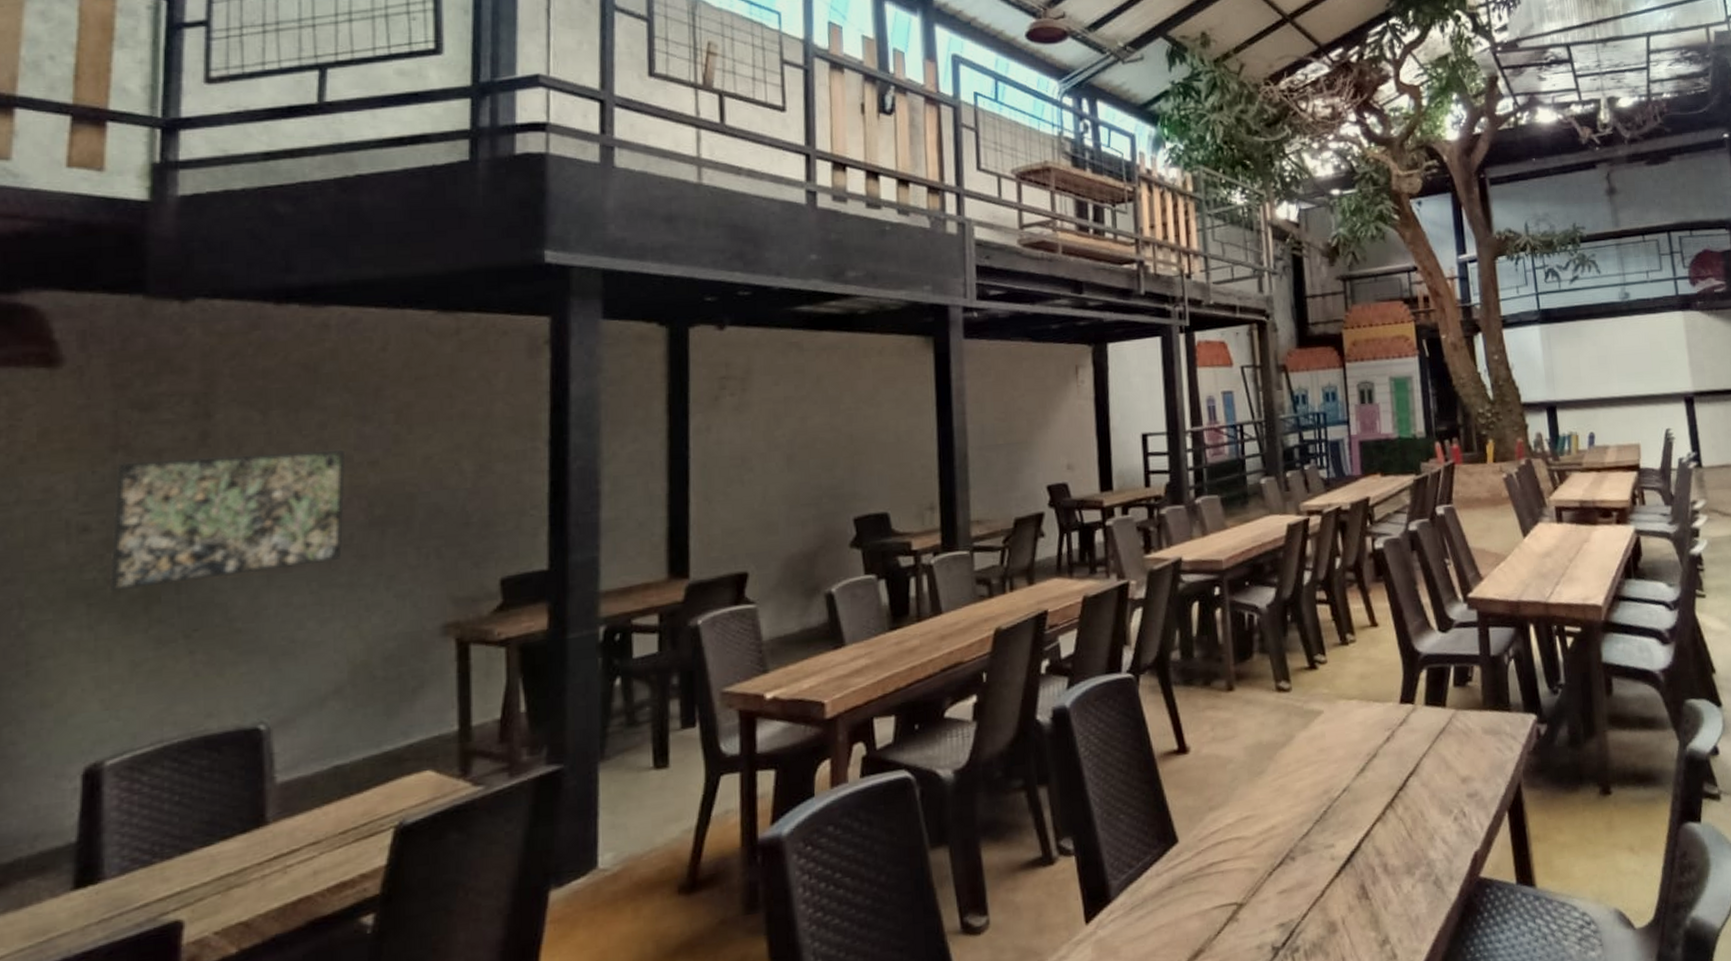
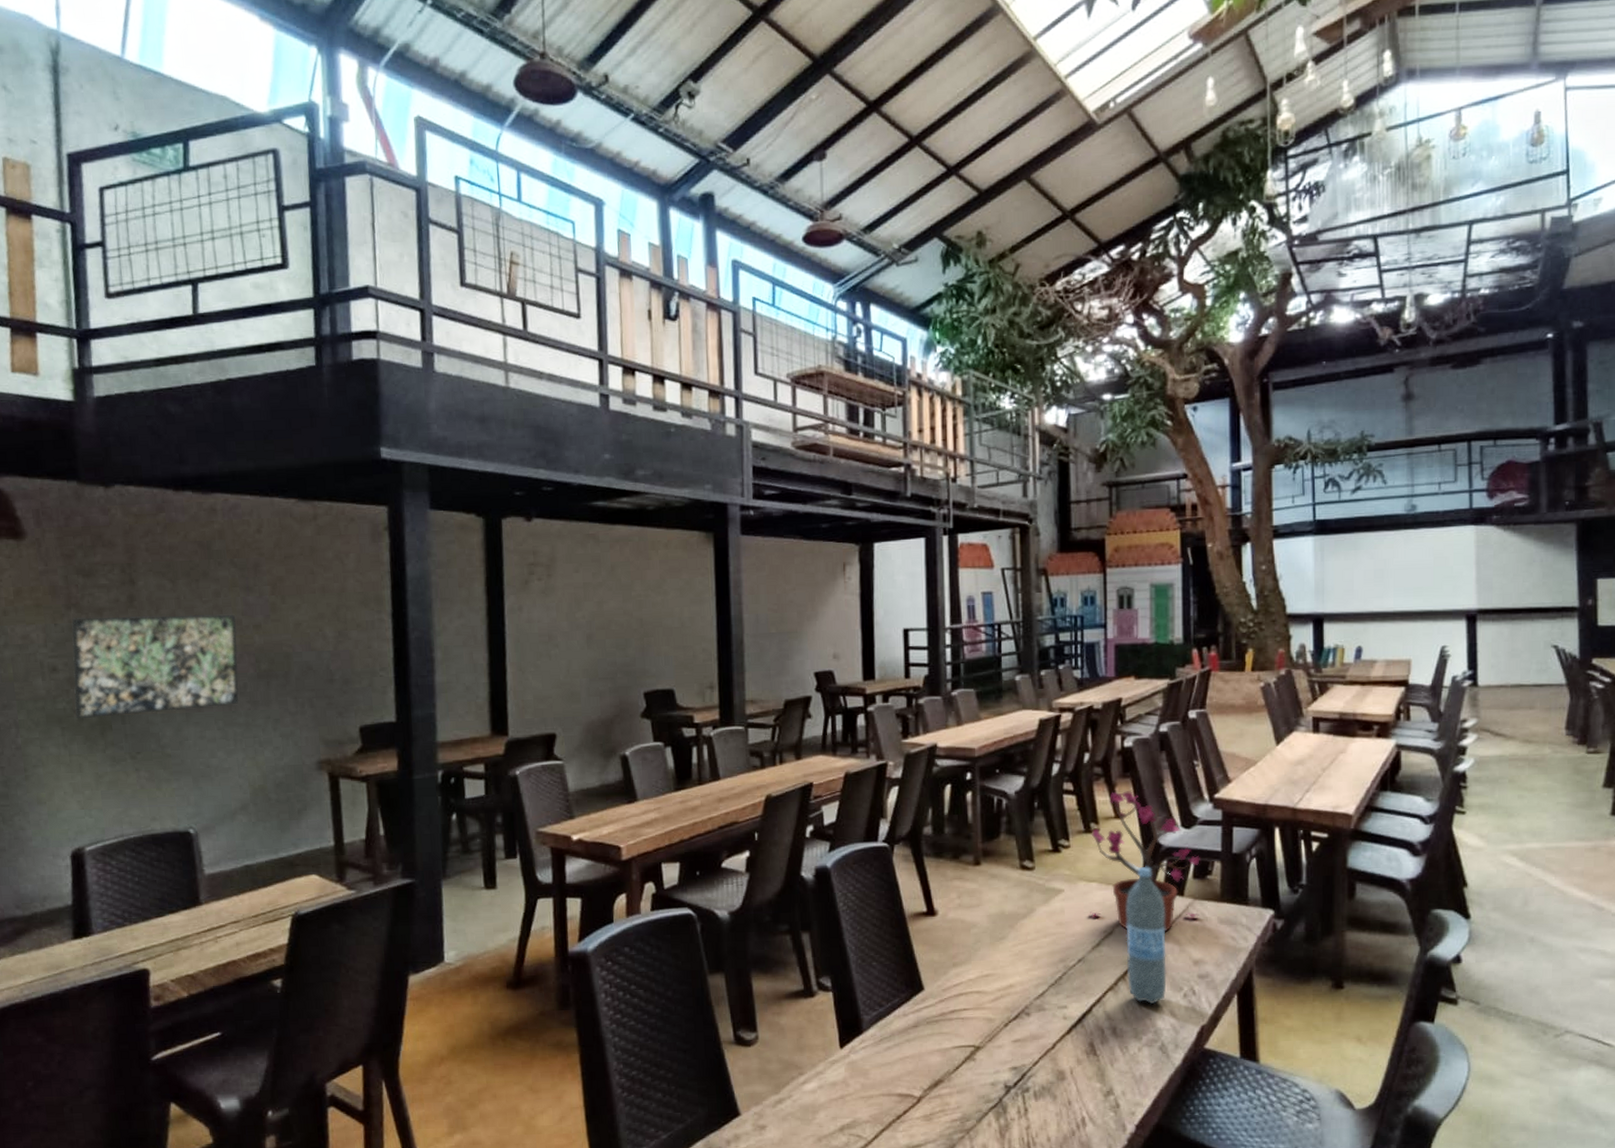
potted plant: none [1347,596,1463,750] -> present [1090,791,1200,932]
water bottle: none [1388,678,1436,833] -> present [1125,867,1167,1005]

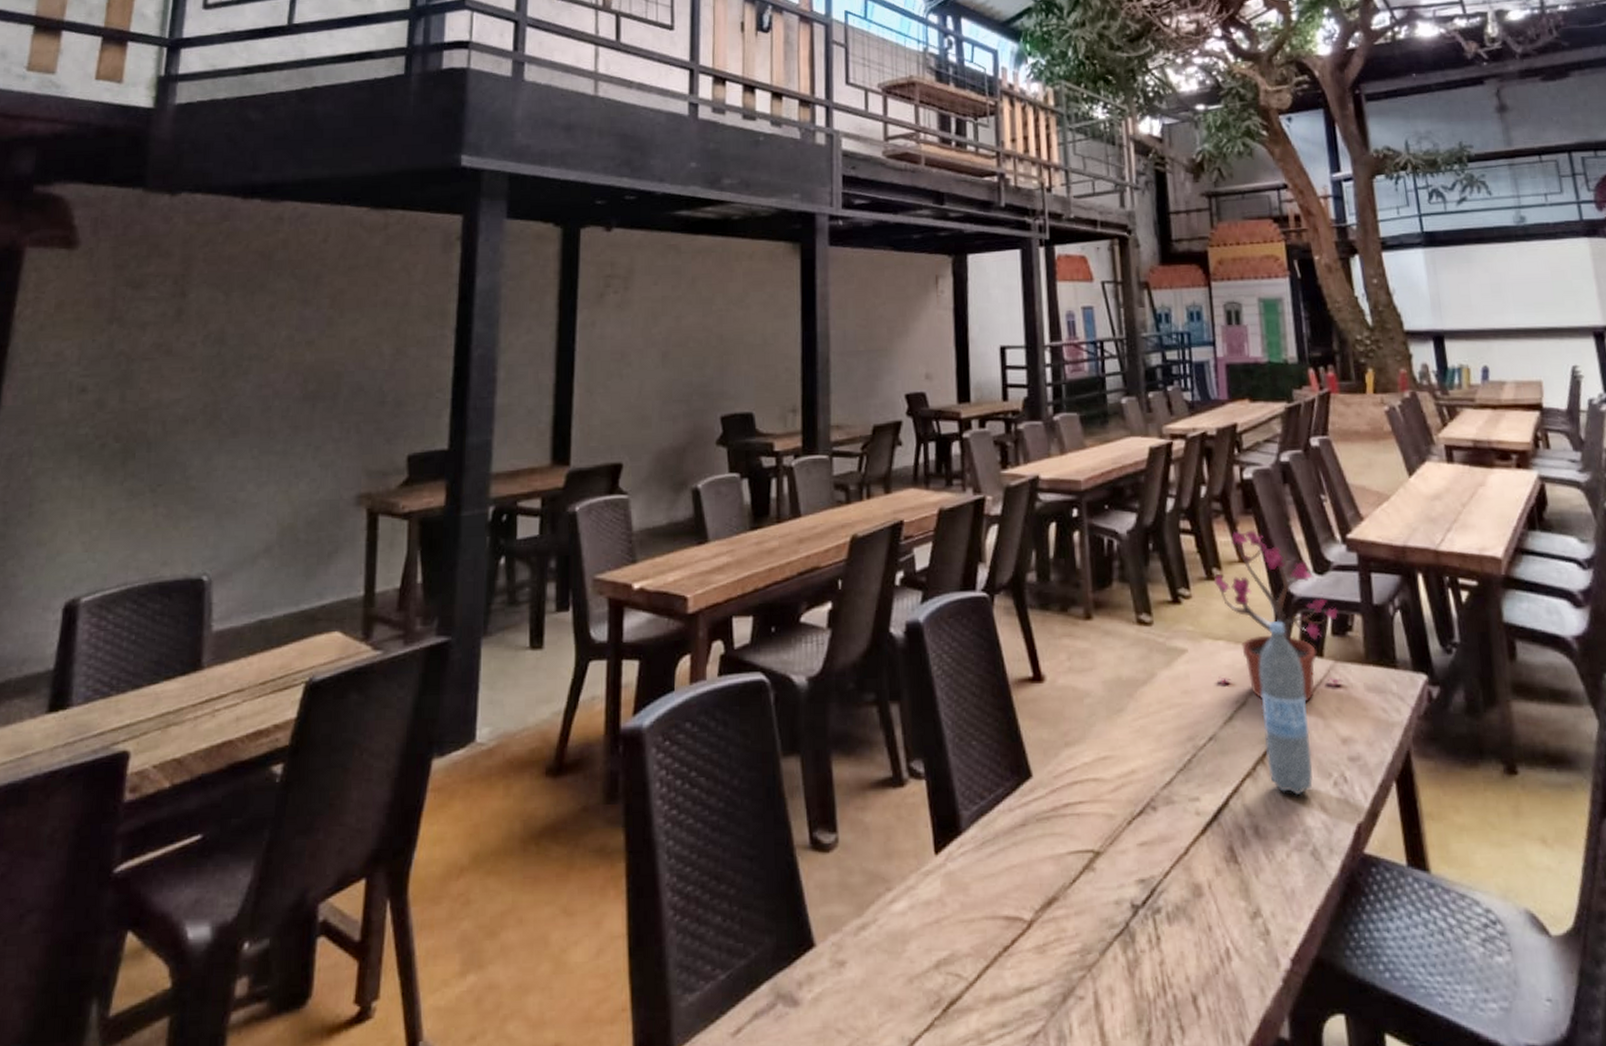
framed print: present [71,614,239,719] -> none [97,329,289,447]

